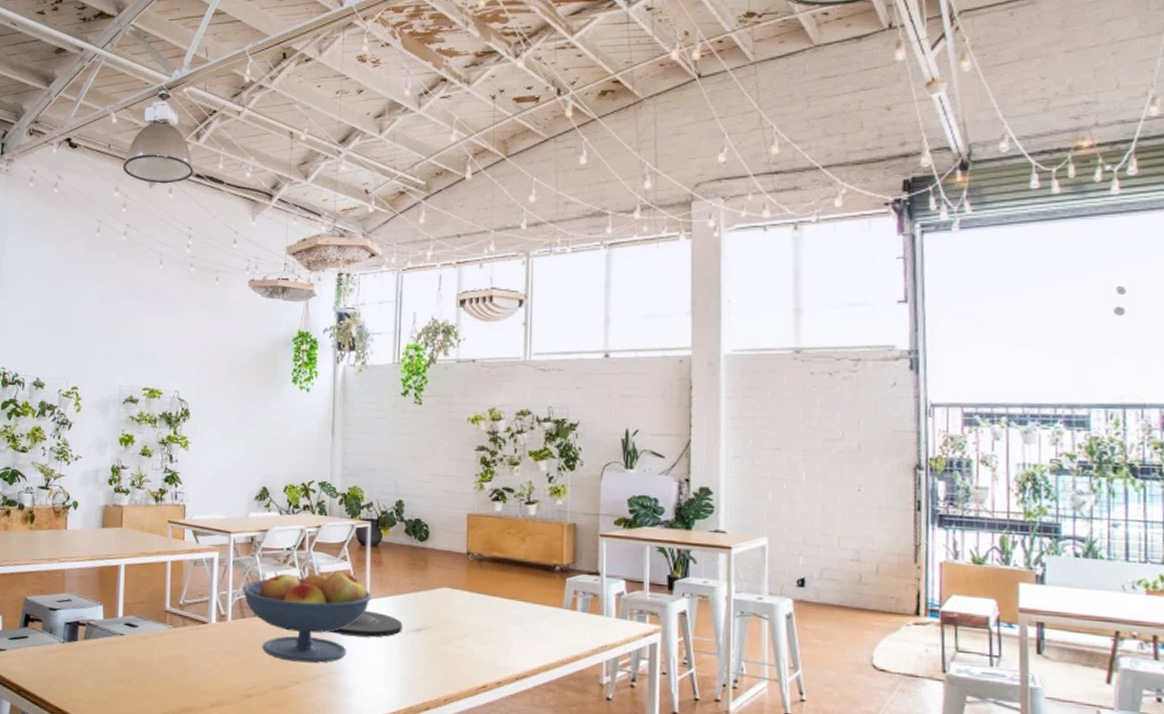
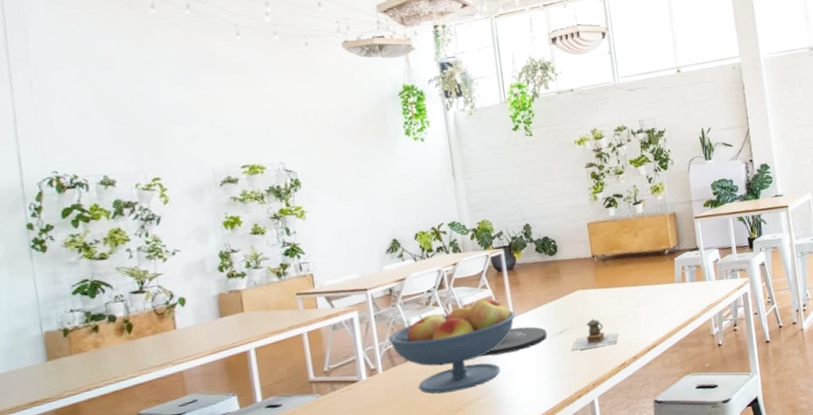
teapot: none [428,623,485,661] -> present [572,318,619,351]

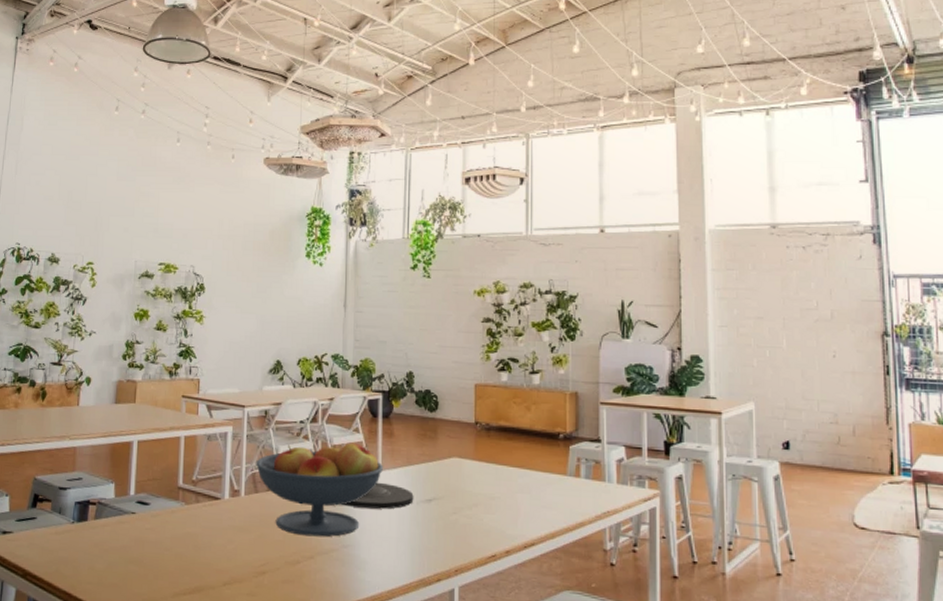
teapot: present [572,318,619,351] -> none [438,493,493,530]

